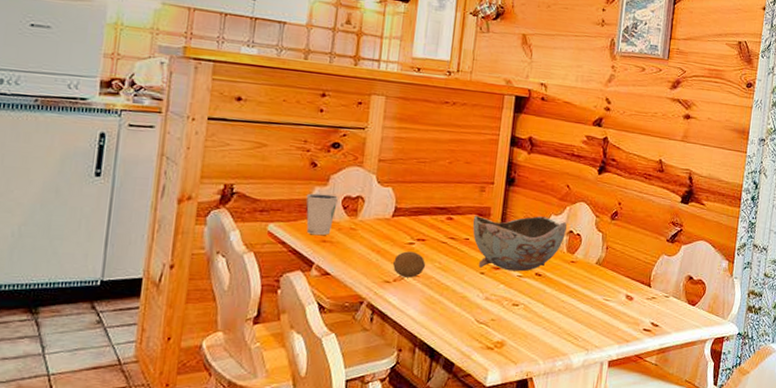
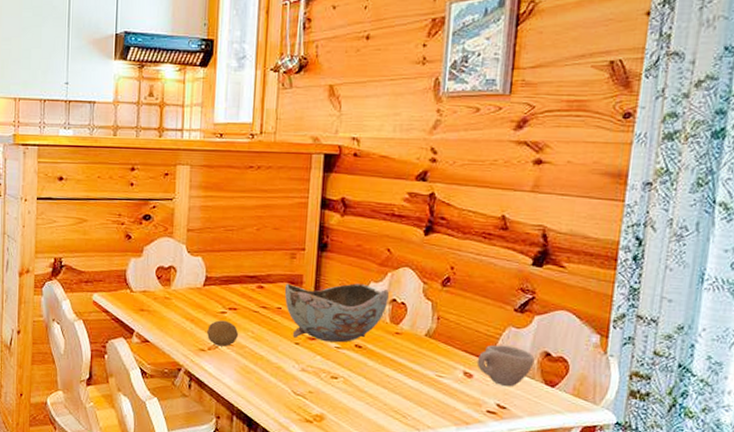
dixie cup: present [306,193,339,236] -> none [123,264,153,305]
cup: none [636,270,681,306] -> present [476,345,535,386]

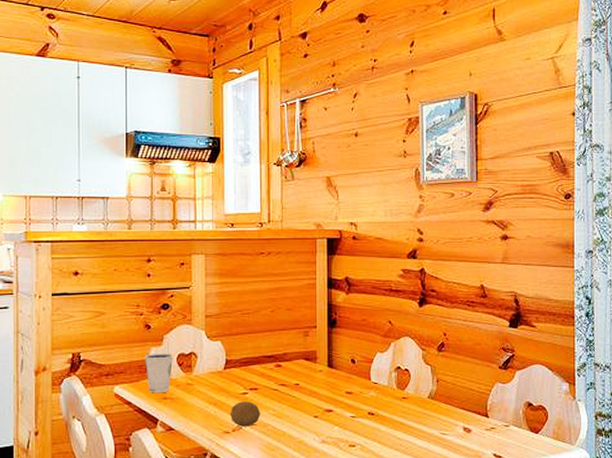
dixie cup: none [123,264,153,305] -> present [144,354,174,394]
bowl: present [284,283,389,343] -> none [300,355,393,412]
cup: present [476,345,535,386] -> none [473,400,520,436]

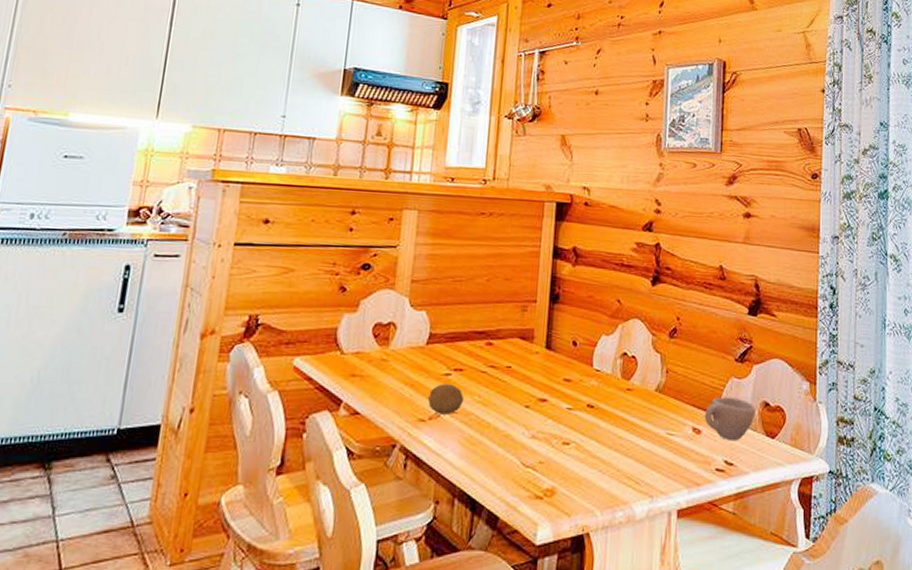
dixie cup: present [144,354,174,394] -> none [334,321,370,369]
cup: none [473,400,520,436] -> present [704,397,756,440]

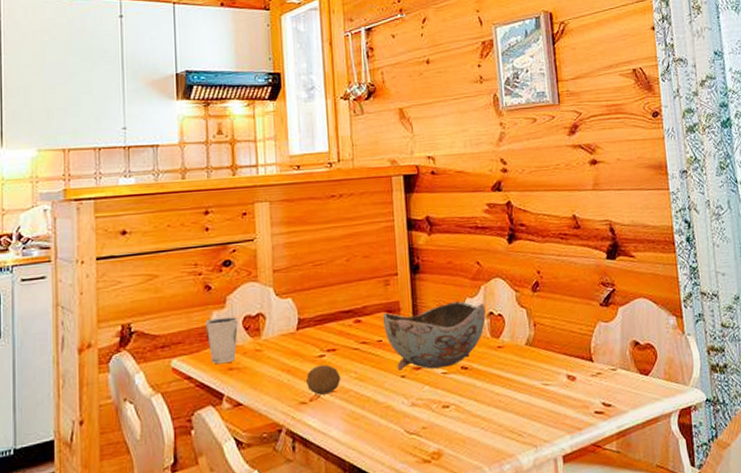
dixie cup: none [334,321,370,369] -> present [205,317,239,364]
bowl: none [514,337,620,403] -> present [382,301,486,371]
cup: present [704,397,756,440] -> none [576,341,627,383]

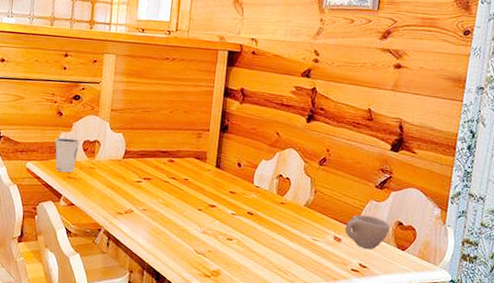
fruit: present [305,364,341,395] -> none [124,188,152,211]
bowl: present [382,301,486,371] -> none [191,158,277,210]
cup: none [576,341,627,383] -> present [344,215,390,249]

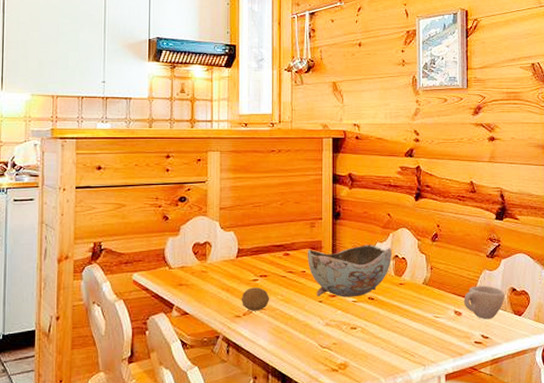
dixie cup: present [55,137,80,173] -> none [162,243,190,280]
fruit: none [124,188,152,211] -> present [241,287,270,311]
bowl: none [191,158,277,210] -> present [307,245,392,297]

